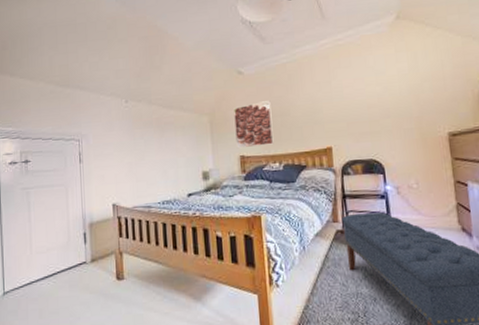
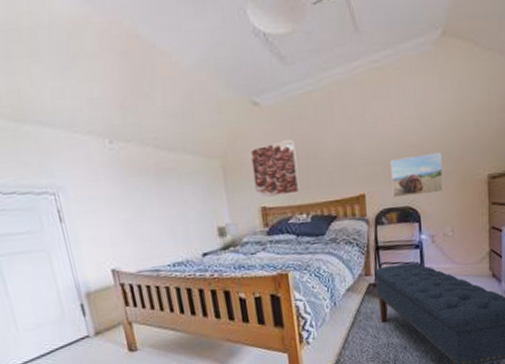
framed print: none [354,112,405,151] -> present [390,152,443,198]

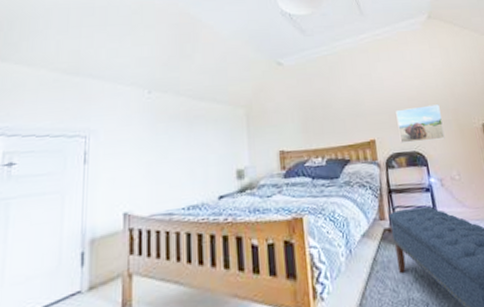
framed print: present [250,140,300,199] -> none [272,92,316,144]

